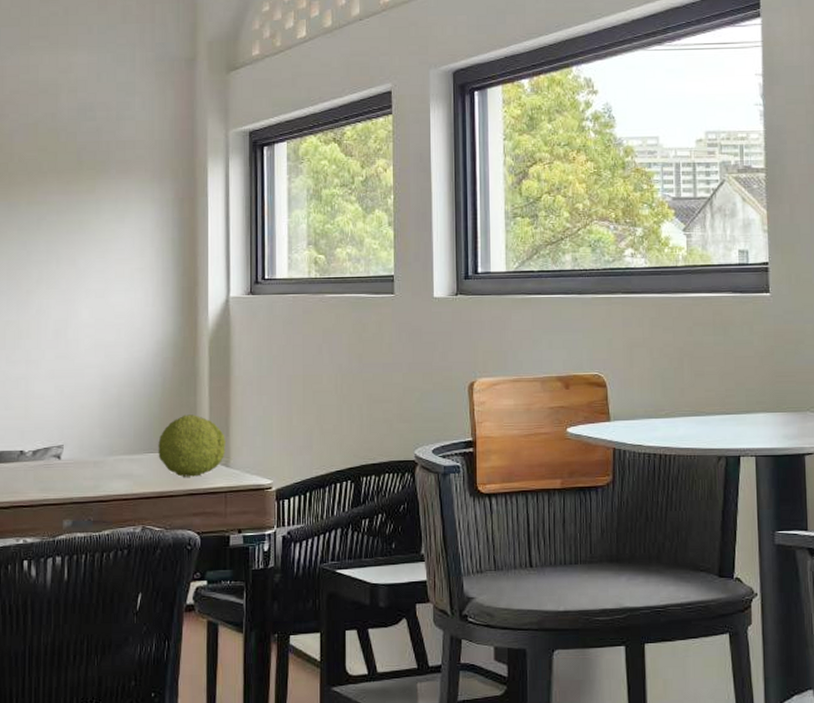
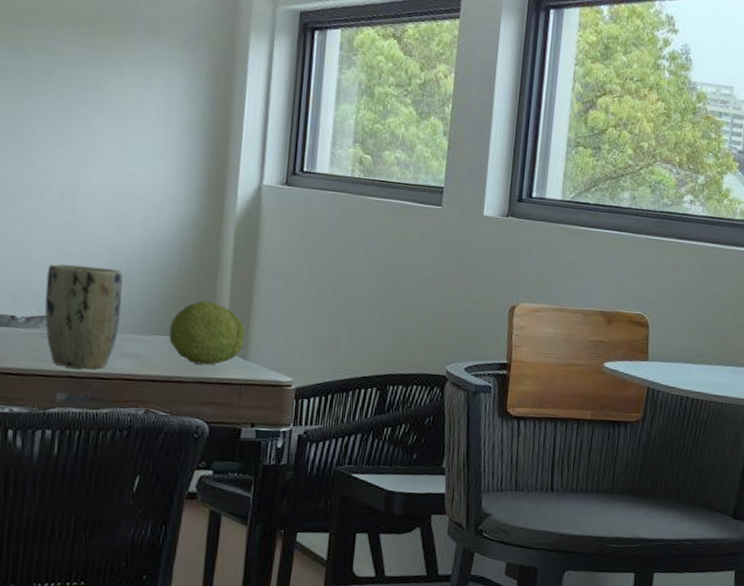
plant pot: none [48,395,115,494] -> present [44,263,123,369]

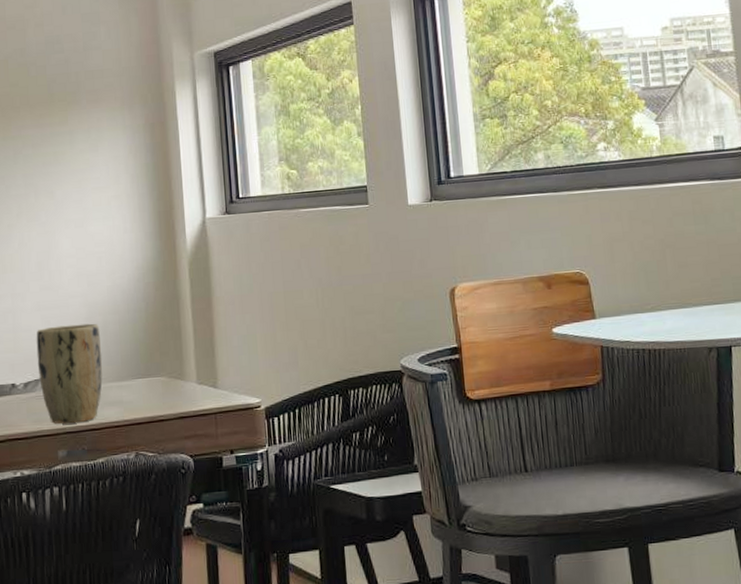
fruit: present [169,300,245,365] -> none [146,338,212,401]

